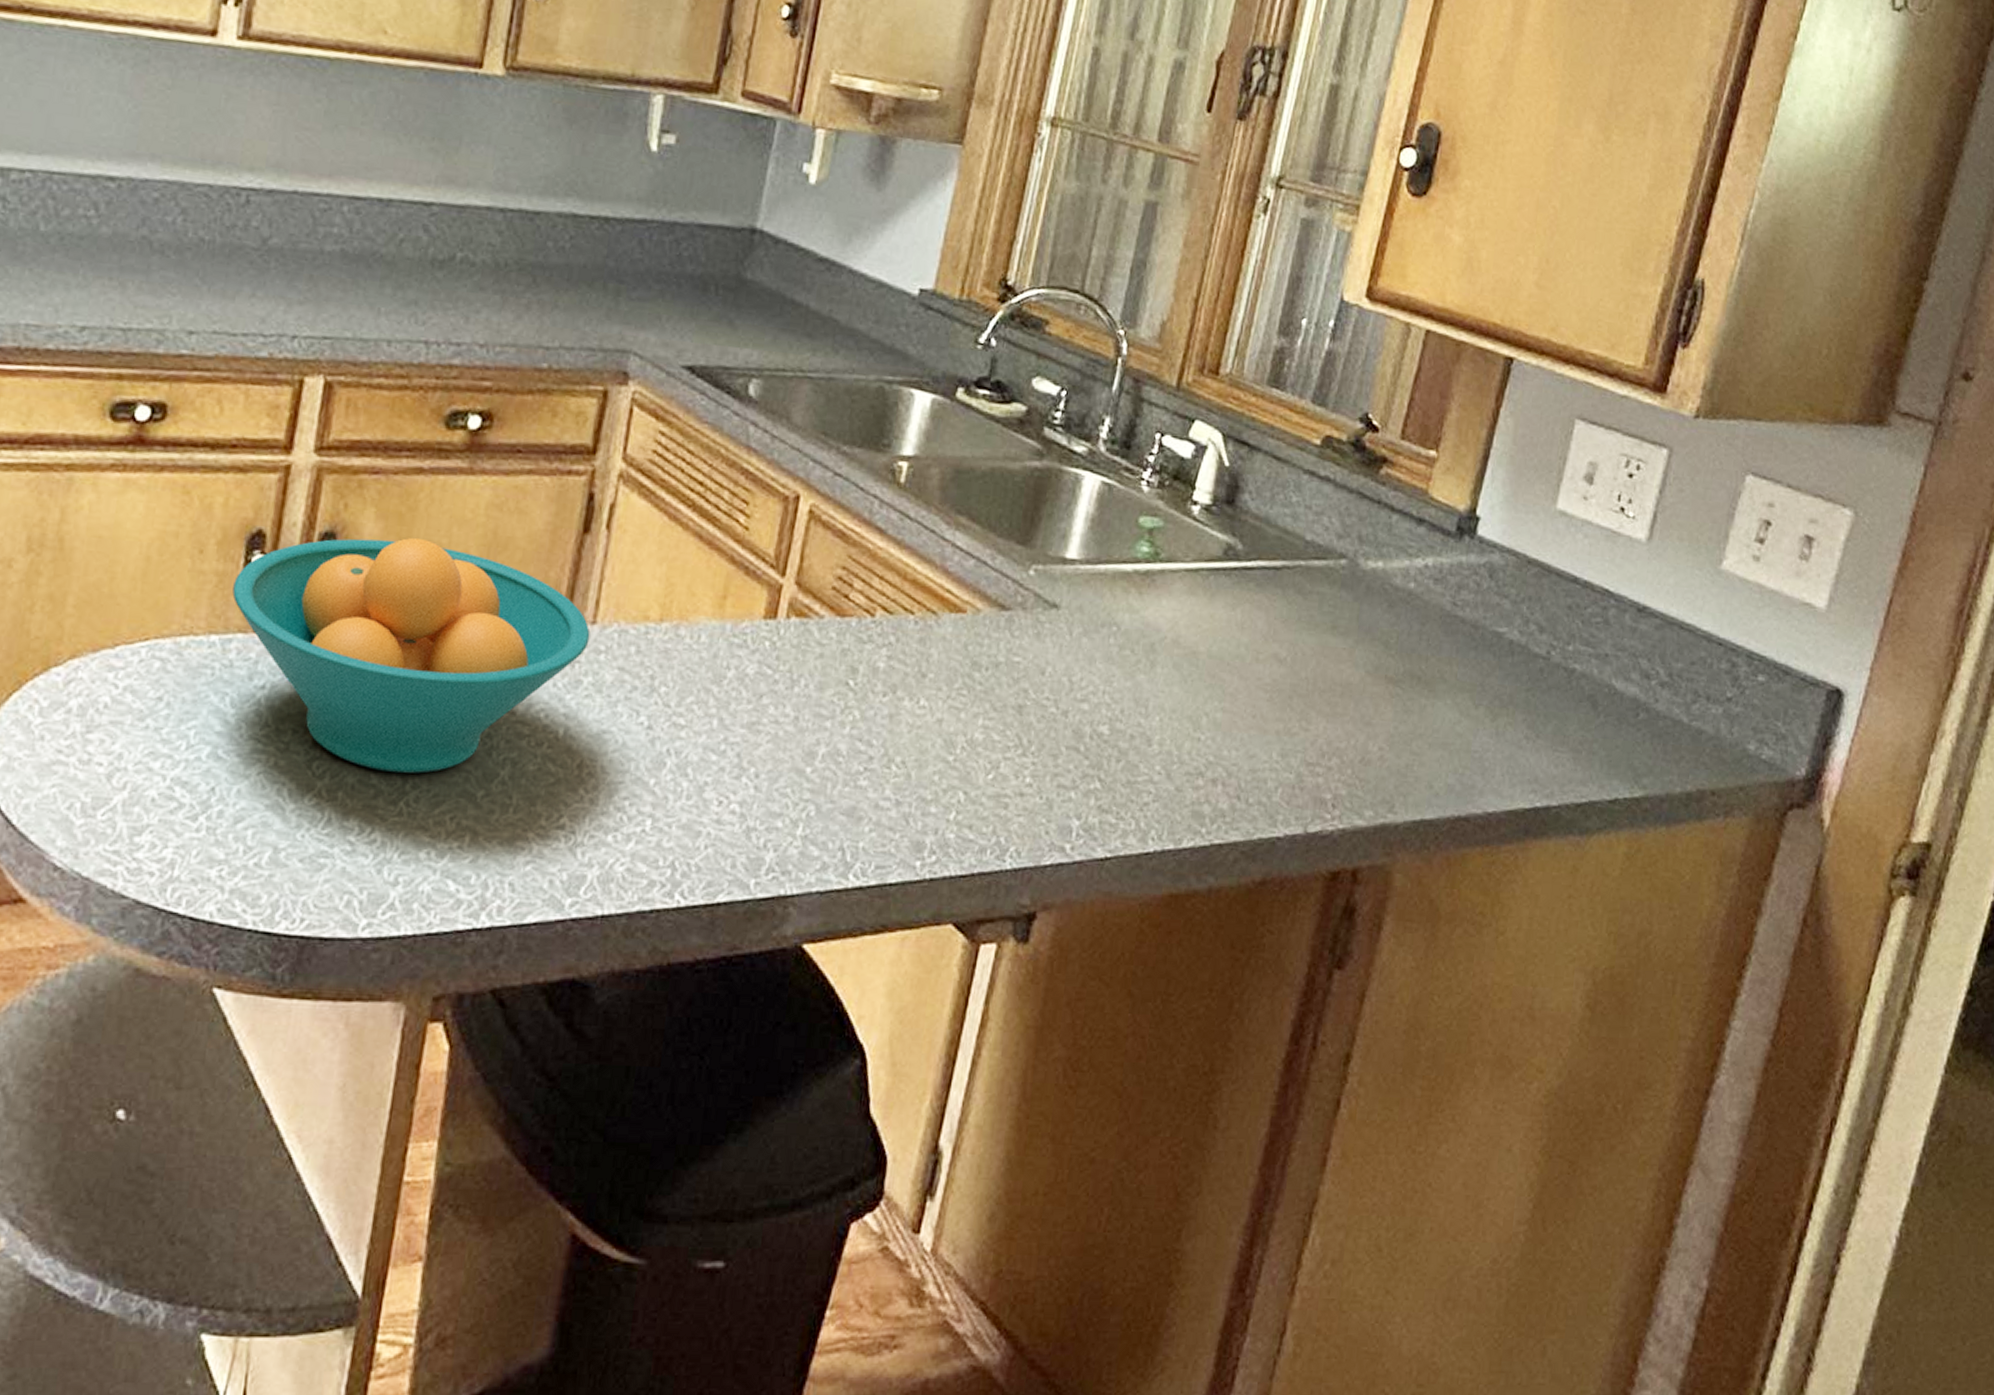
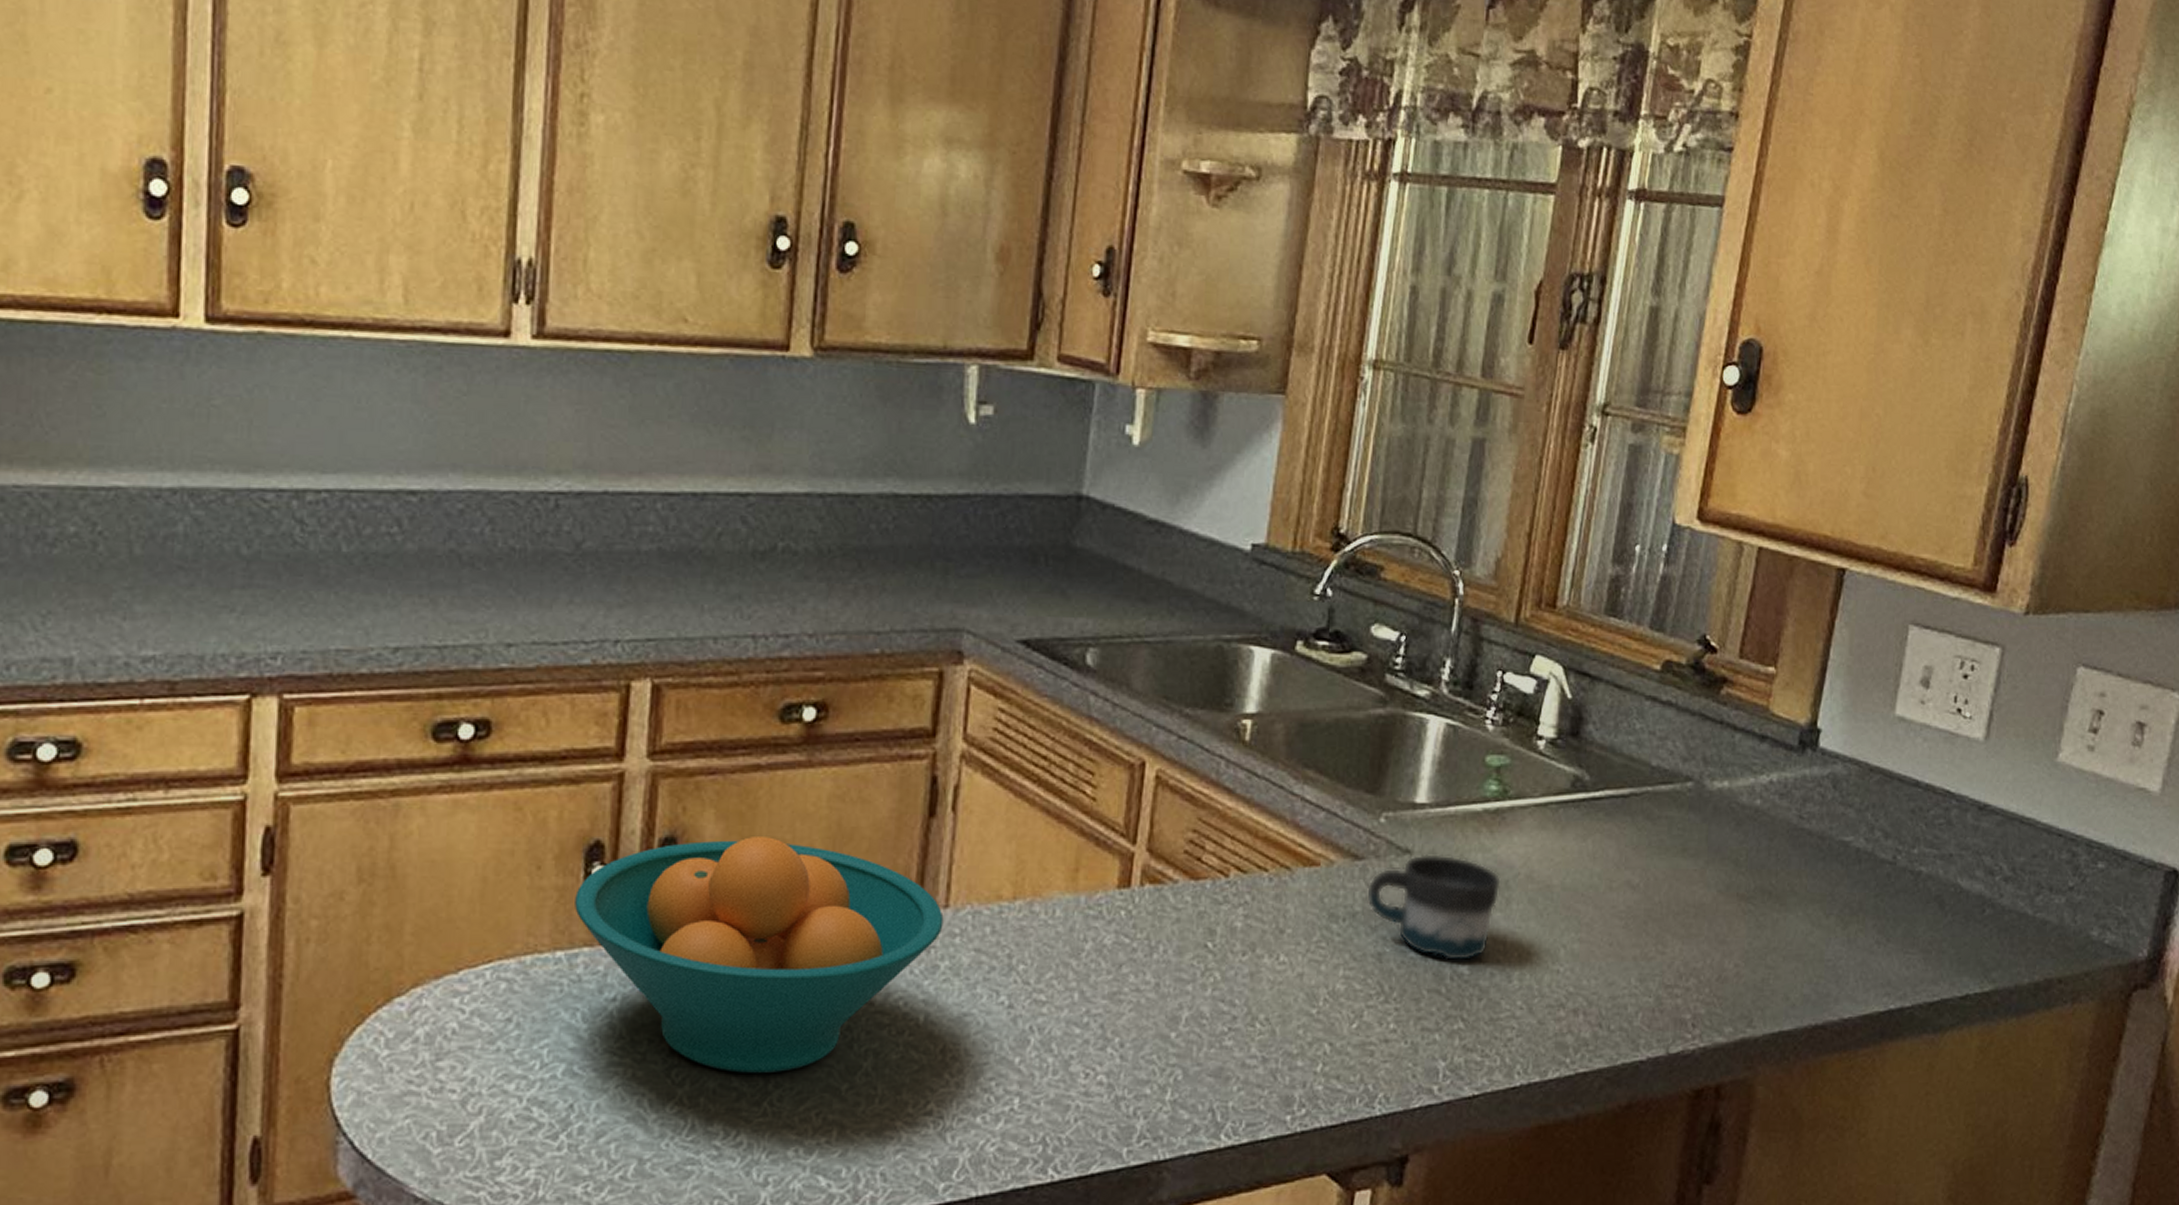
mug: none [1010,610,1147,721] -> present [1366,854,1501,961]

